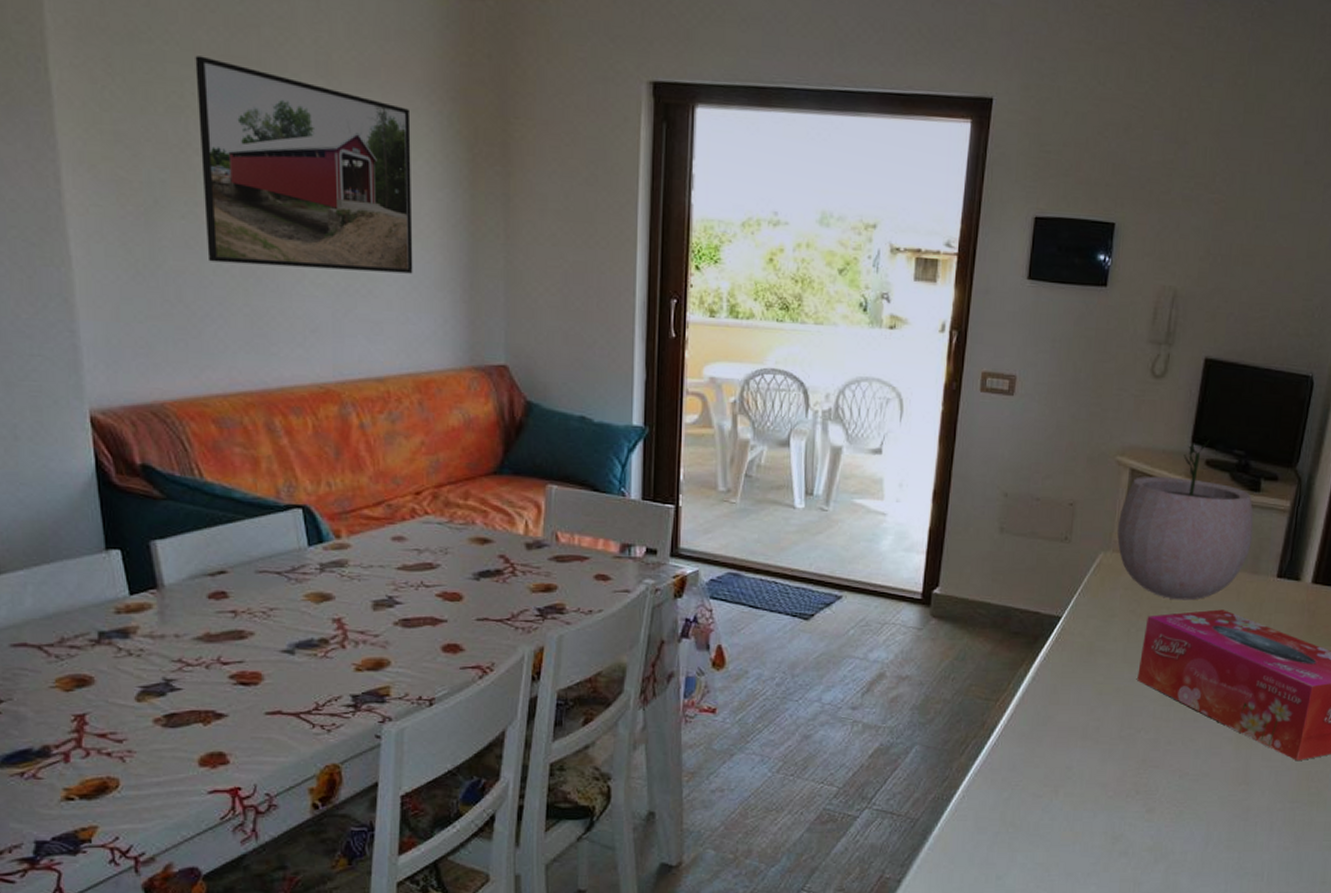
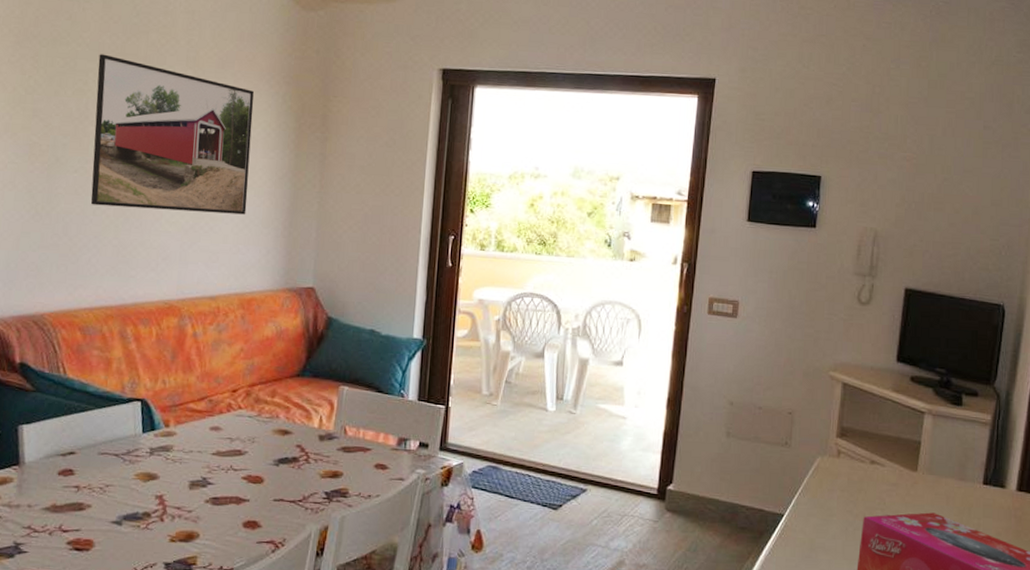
plant pot: present [1117,439,1254,601] -> none [833,358,958,503]

